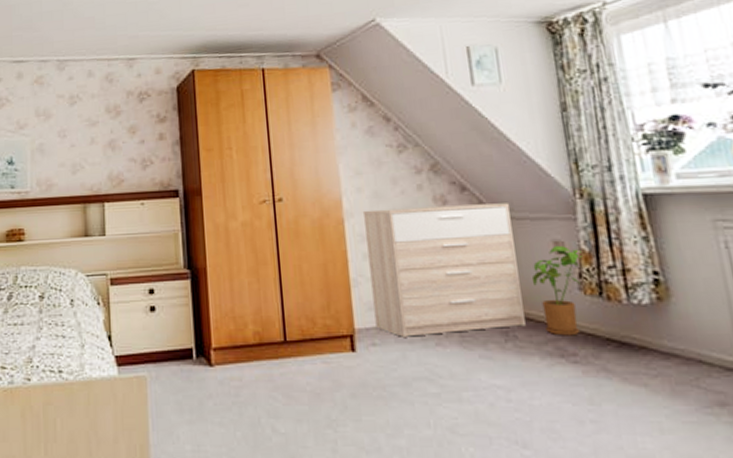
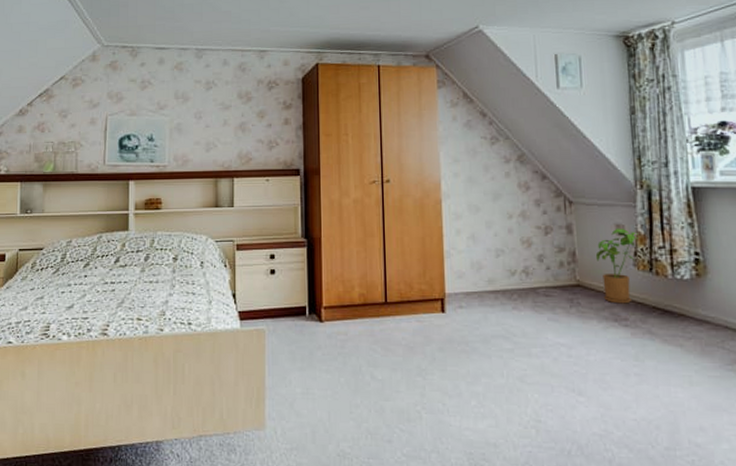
sideboard: present [362,203,526,339] -> none [457,190,588,303]

